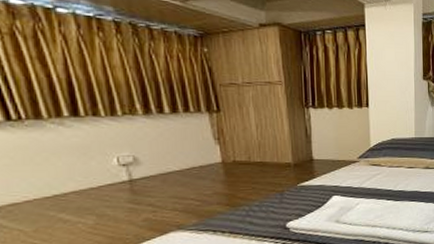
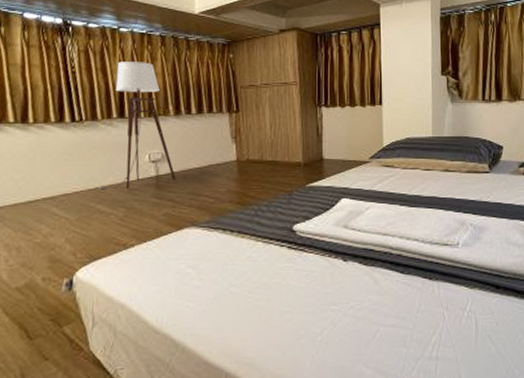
floor lamp: none [56,50,154,196] -> present [98,62,176,189]

